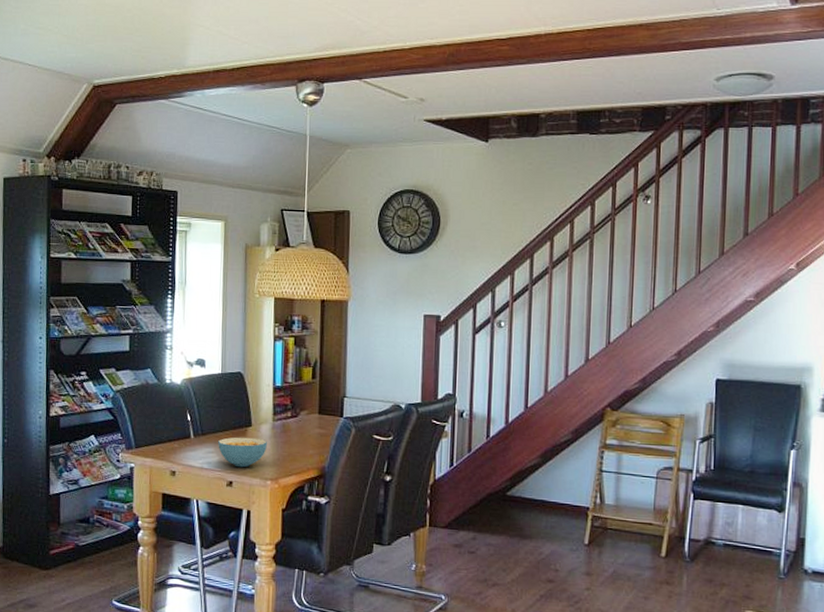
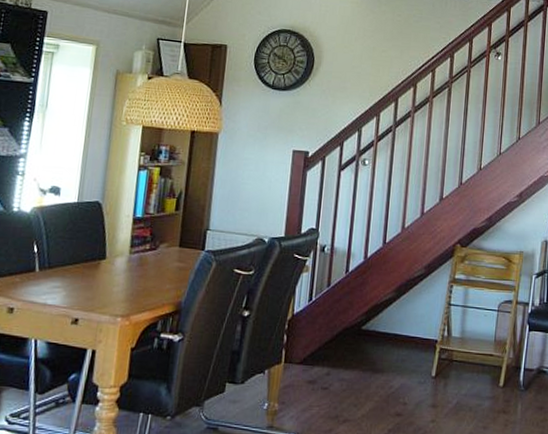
cereal bowl: present [218,437,267,468] -> none [66,270,121,304]

